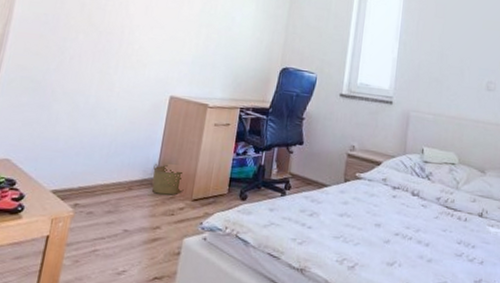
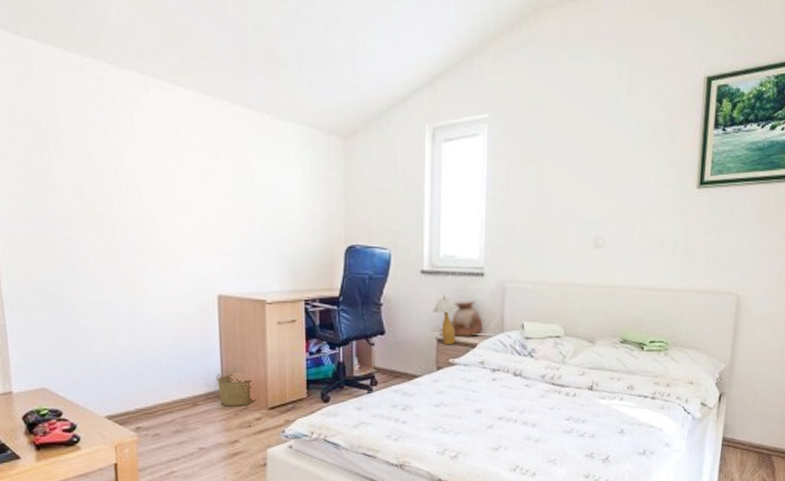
table lamp: none [346,116,369,161] -> present [432,294,460,345]
vase: none [361,122,388,156] -> present [452,300,483,338]

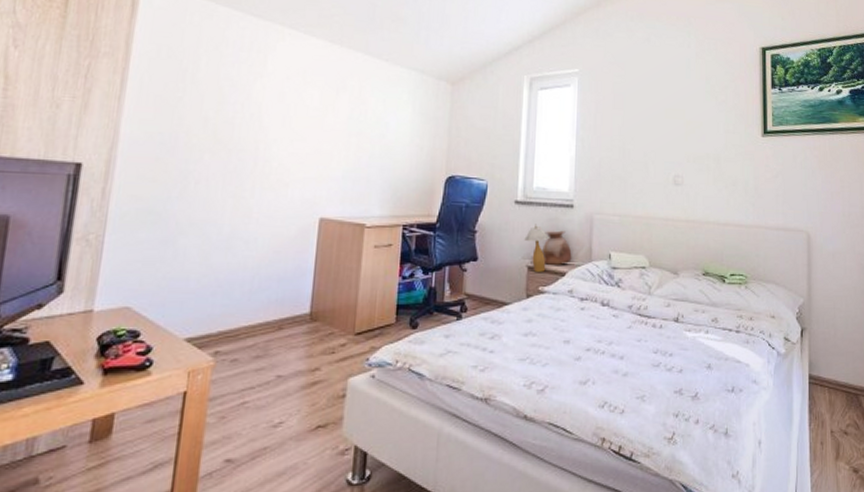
basket: present [216,373,257,407] -> none [306,296,344,331]

